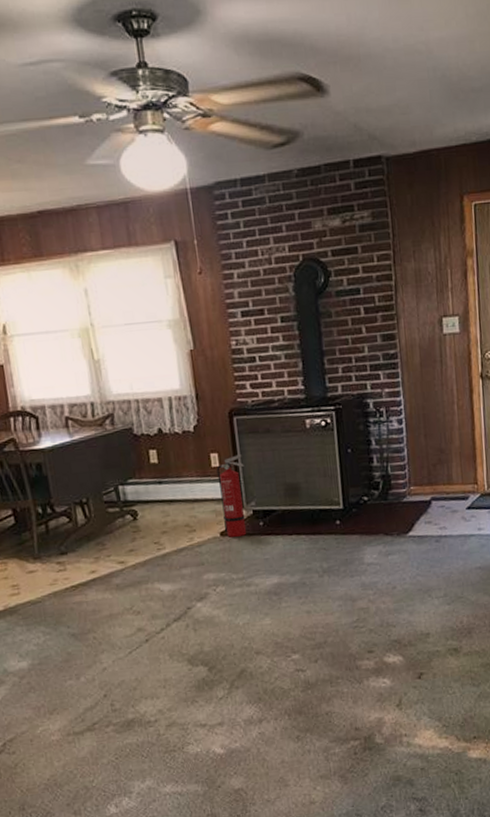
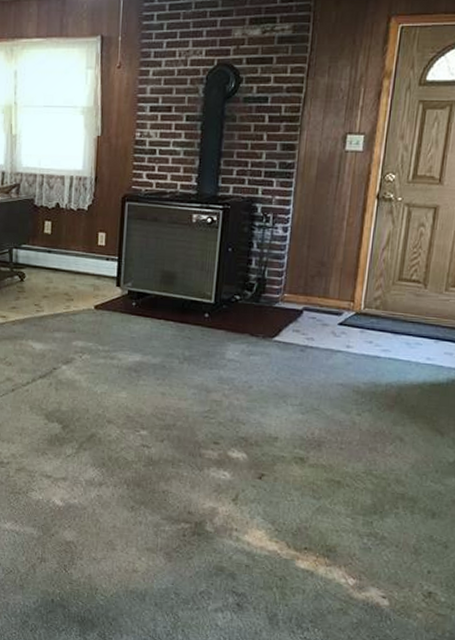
fire extinguisher: present [216,454,247,537] -> none [99,237,128,312]

